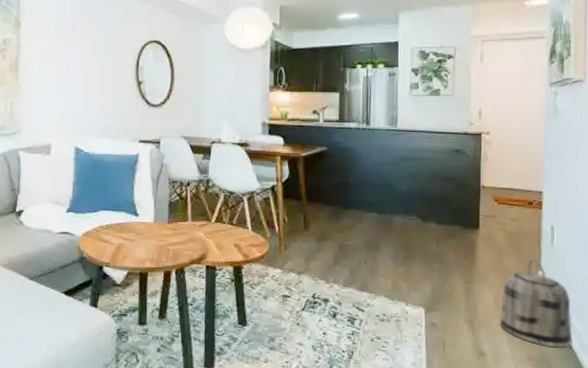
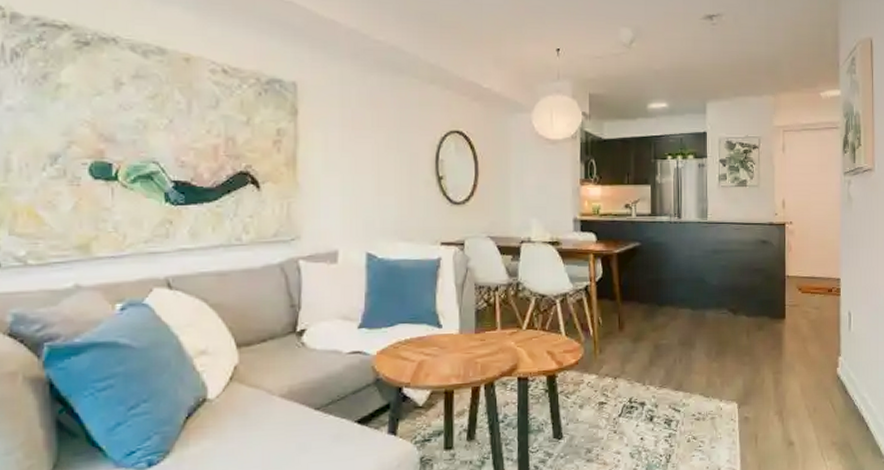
basket: present [499,259,573,348] -> none [806,345,869,431]

